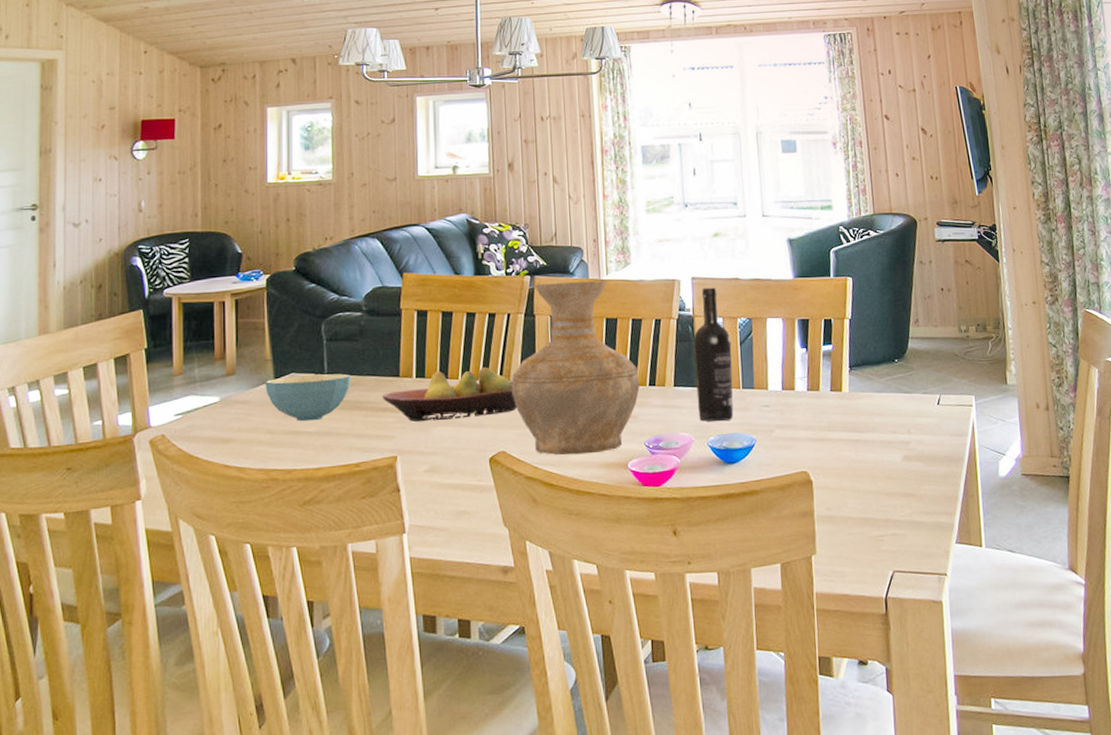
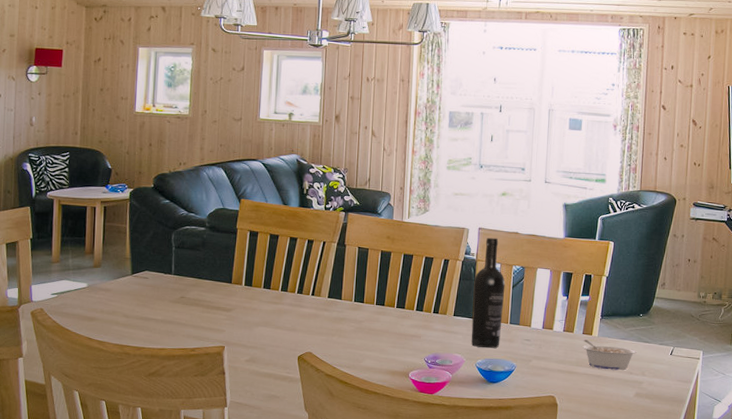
cereal bowl: present [265,373,351,422] -> none [124,273,193,311]
fruit bowl: present [382,368,517,423] -> none [216,283,324,323]
vase: present [511,281,640,456] -> none [321,220,426,362]
legume: none [832,397,898,432] -> present [582,339,637,371]

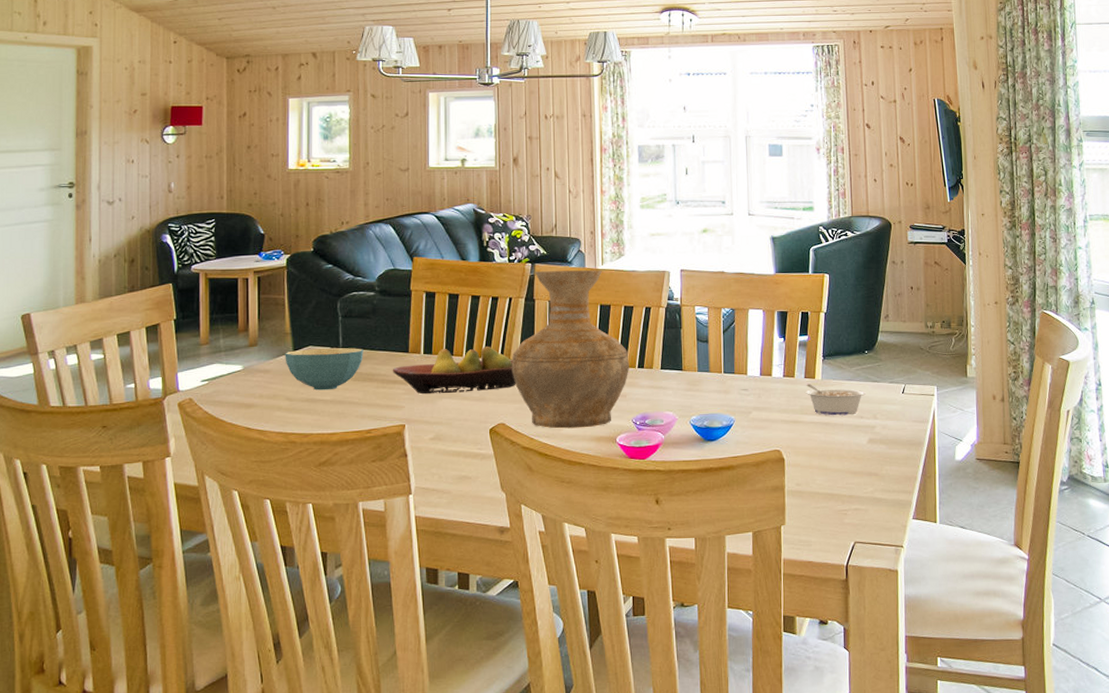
cereal bowl: none [124,273,193,311] -> present [285,348,364,391]
fruit bowl: none [216,283,324,323] -> present [392,347,516,395]
vase: none [321,220,426,362] -> present [511,270,629,429]
wine bottle: present [471,237,506,349] -> none [680,279,715,403]

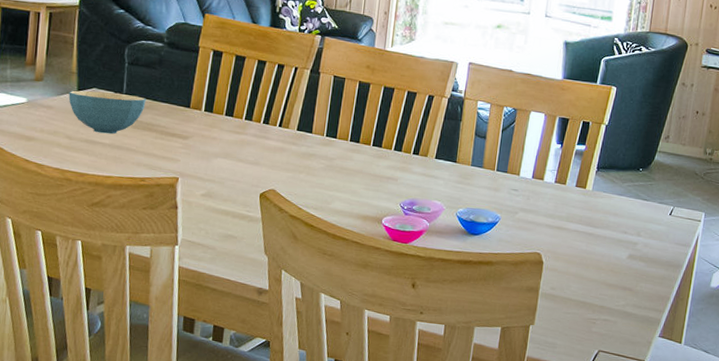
fruit bowl: present [392,347,516,395] -> none [172,109,292,156]
vase: present [511,270,629,429] -> none [288,44,406,206]
legume: present [805,384,866,416] -> none [574,193,633,229]

